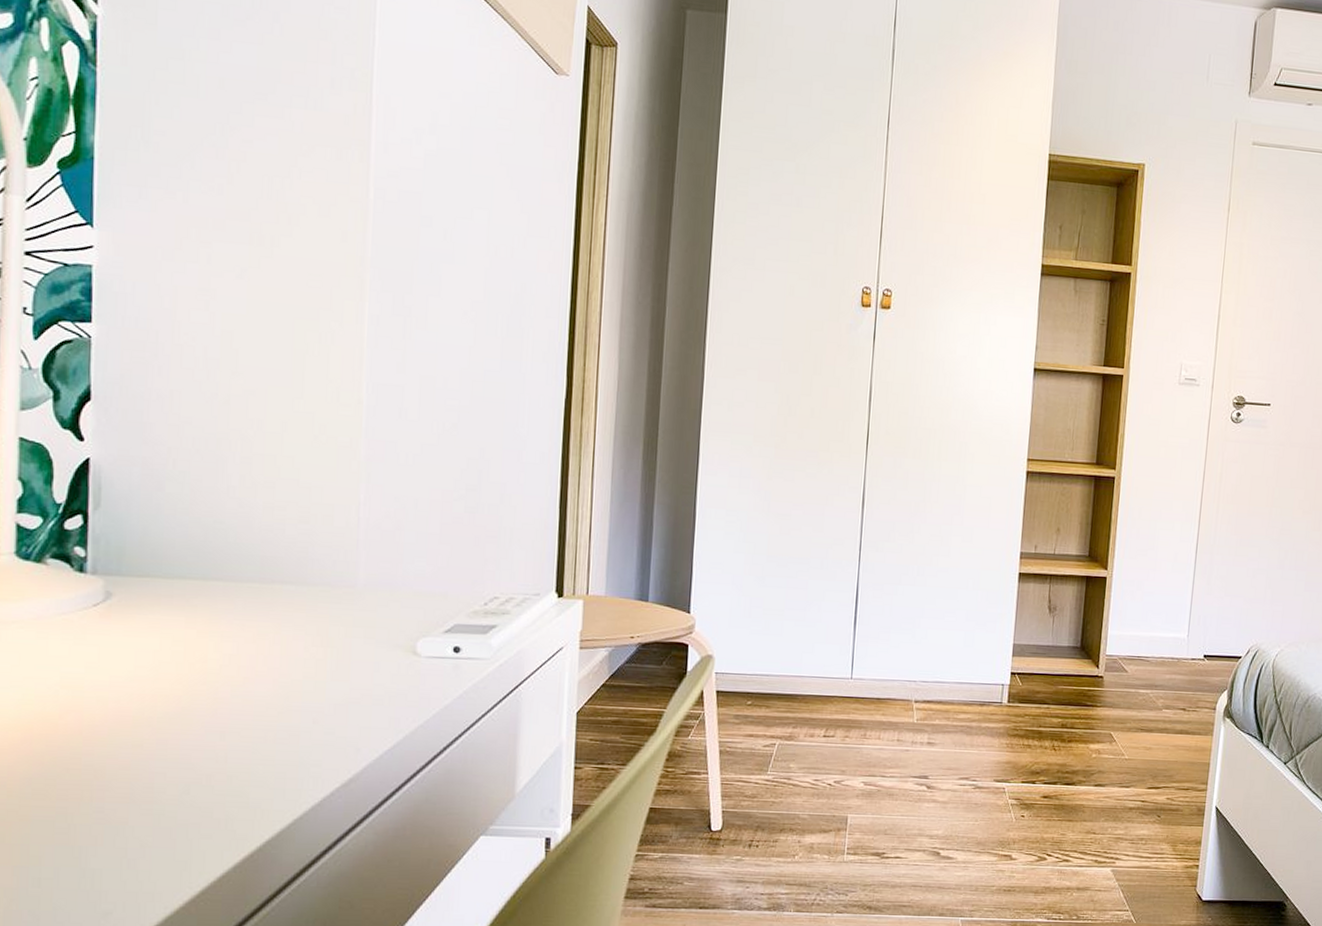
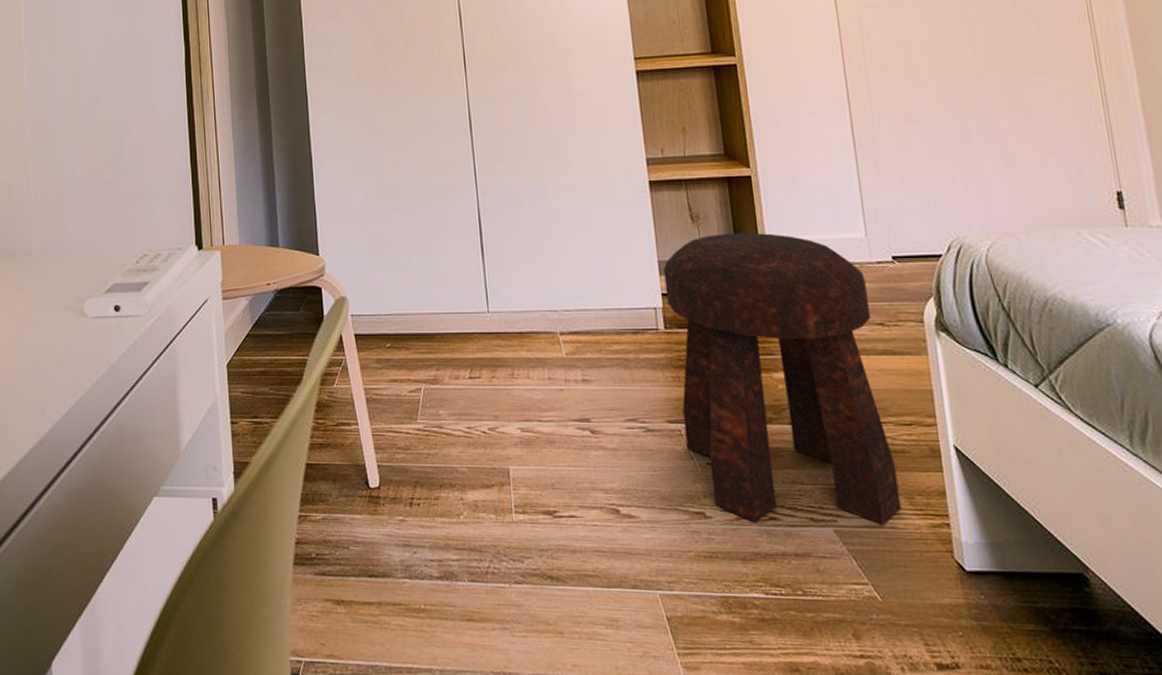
stool: none [1007,625,1179,867] -> present [663,232,901,526]

